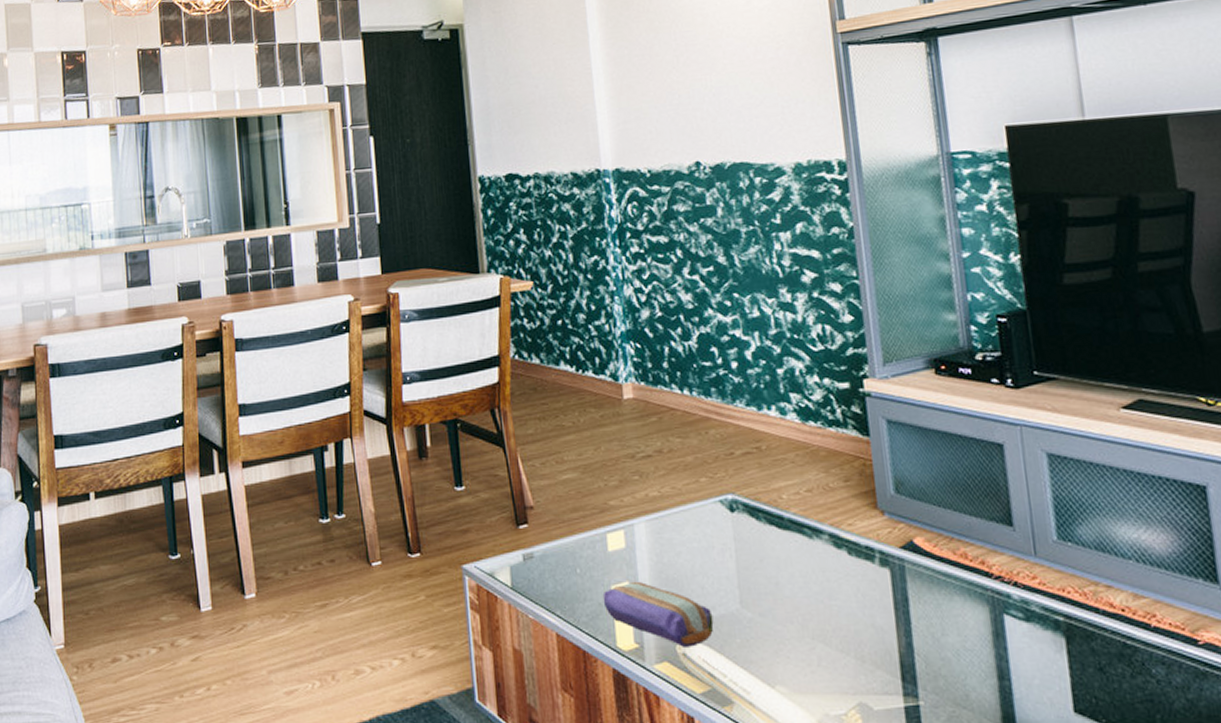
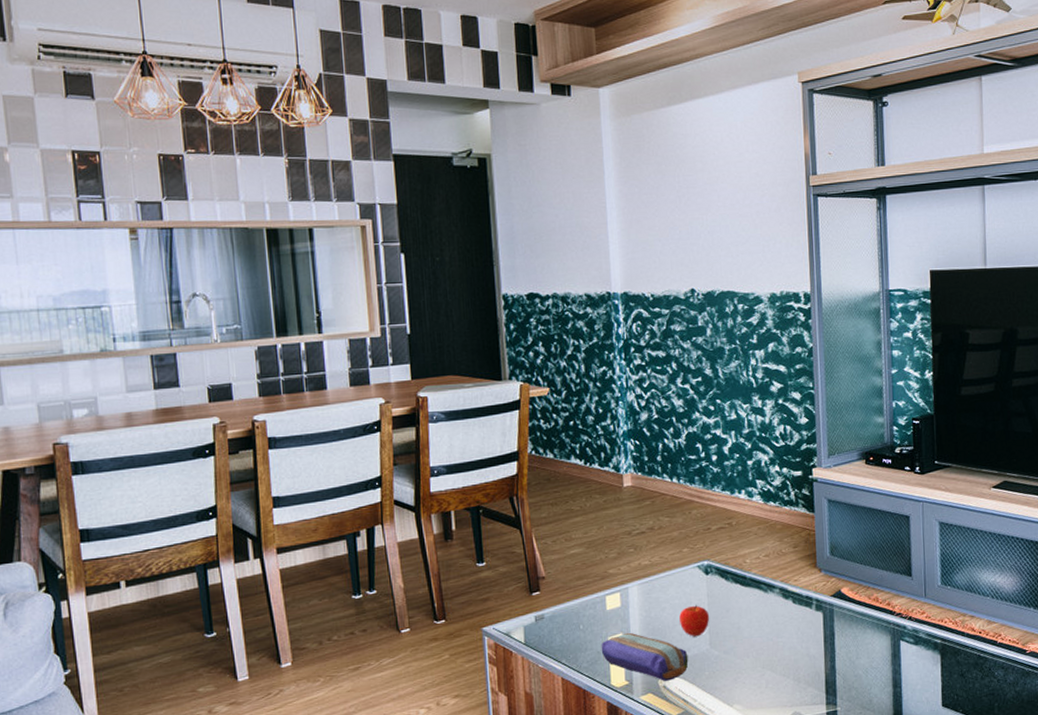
fruit: none [699,549,739,592] -> present [679,604,710,637]

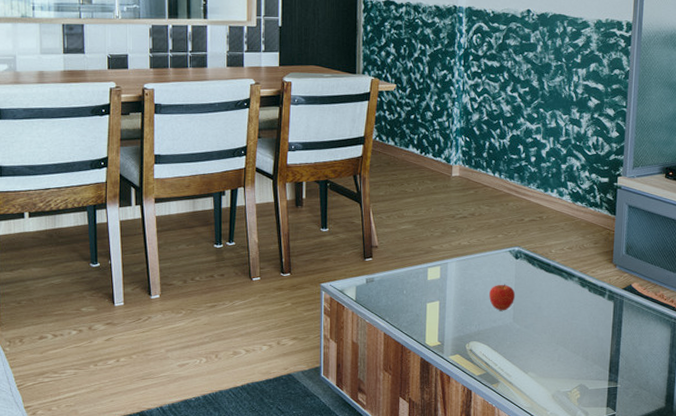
pencil case: present [601,632,689,681] -> none [420,301,494,346]

